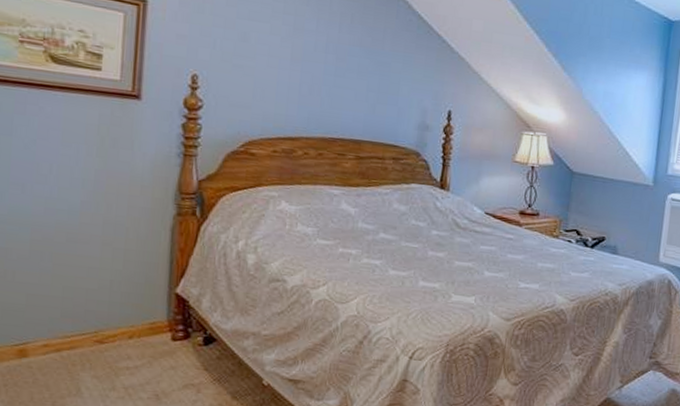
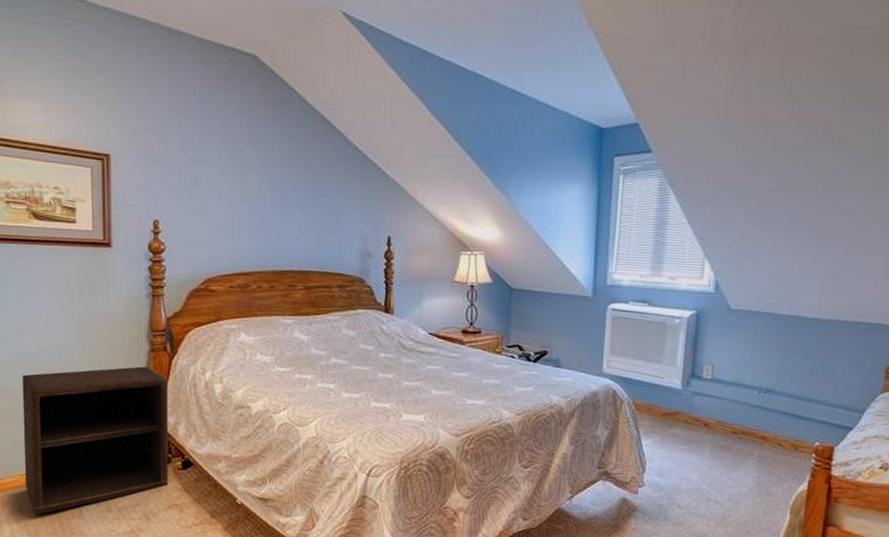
nightstand: none [14,231,195,392] -> present [22,366,168,515]

